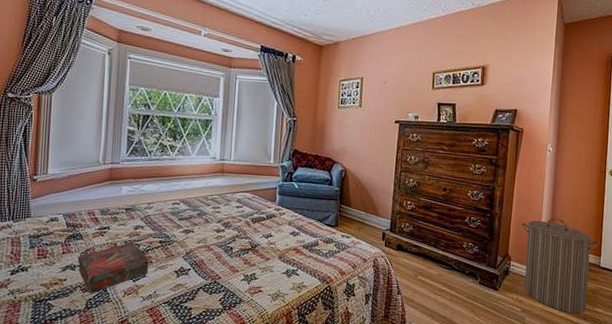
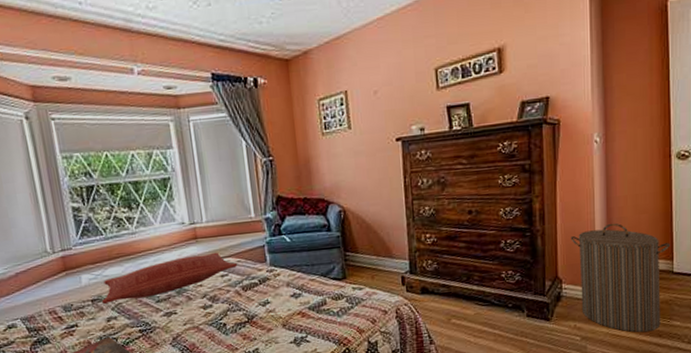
pillow: none [134,186,252,215] -> present [101,252,238,305]

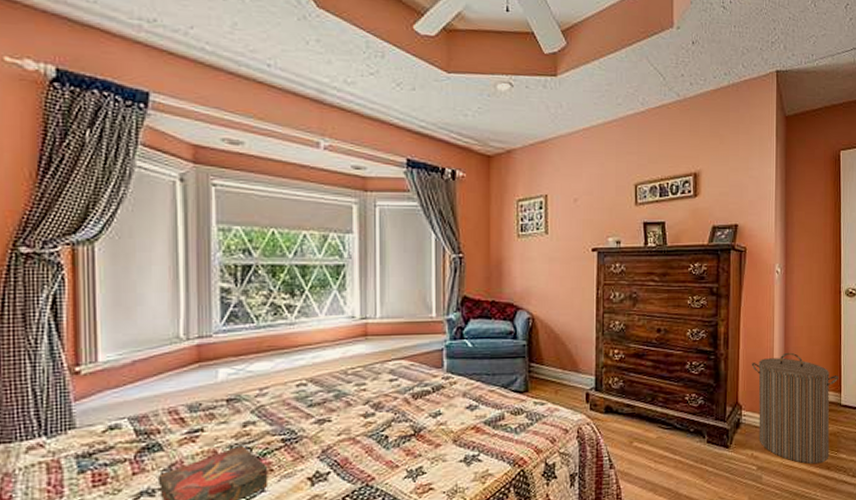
pillow: present [101,252,238,305] -> none [239,352,410,406]

